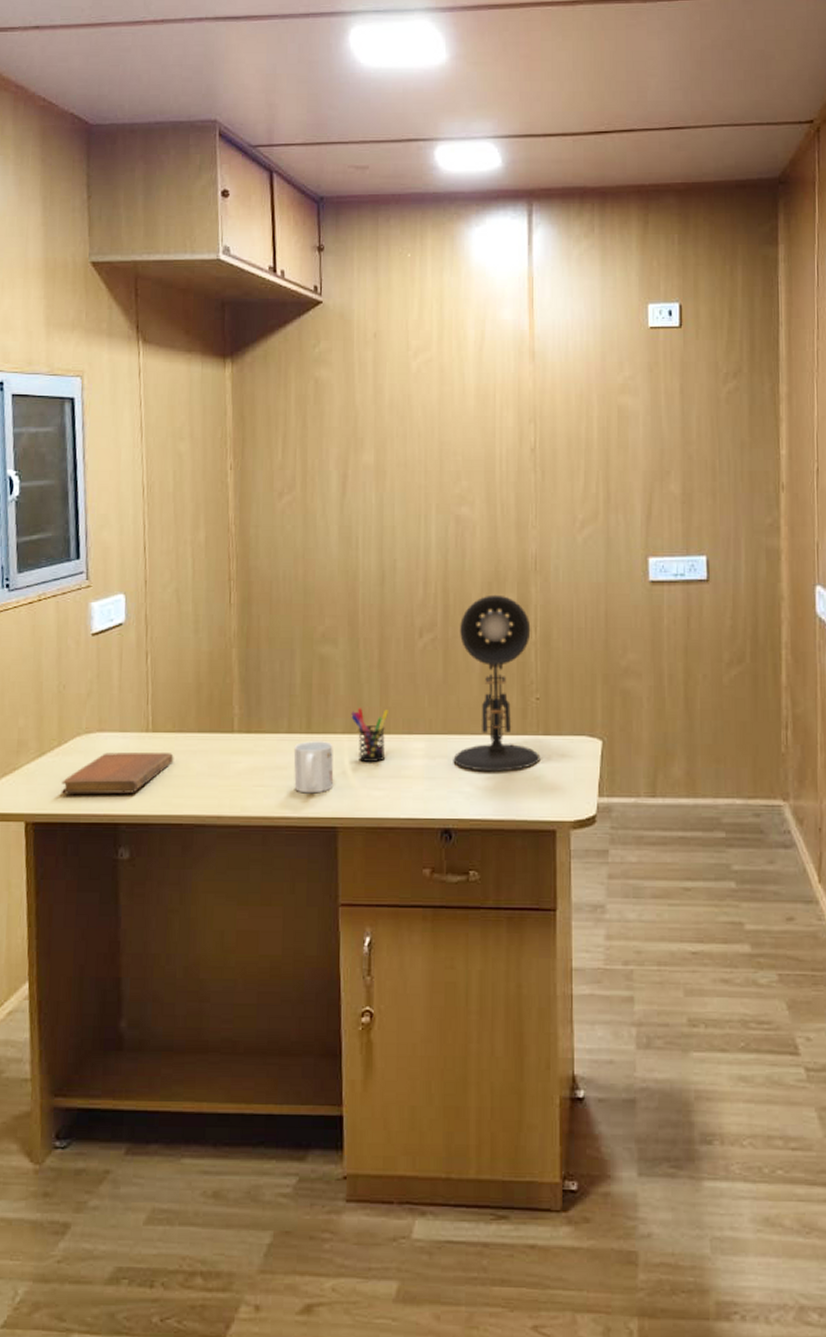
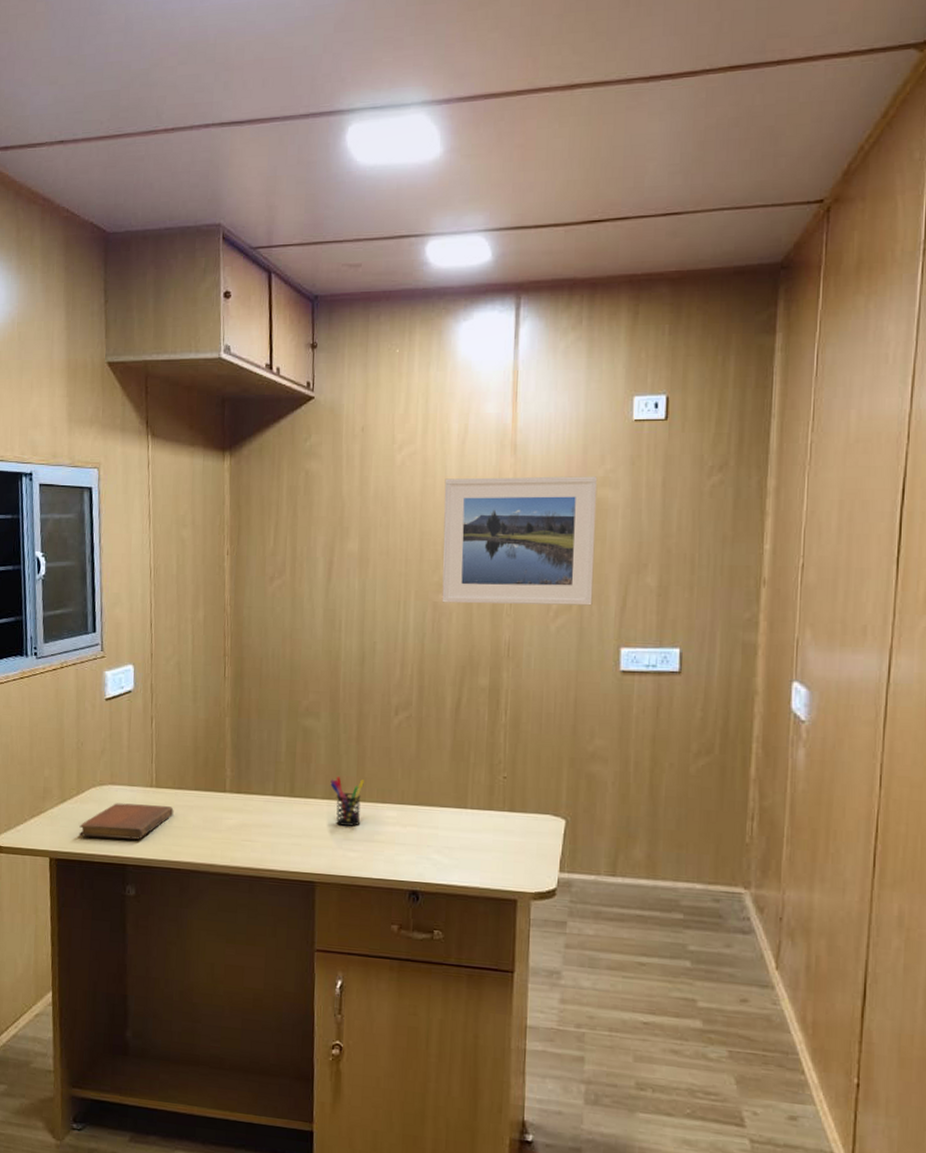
mug: present [293,741,334,794] -> none [278,803,314,851]
desk lamp: present [453,594,541,772] -> none [422,678,505,843]
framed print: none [462,383,618,516] -> present [442,476,598,606]

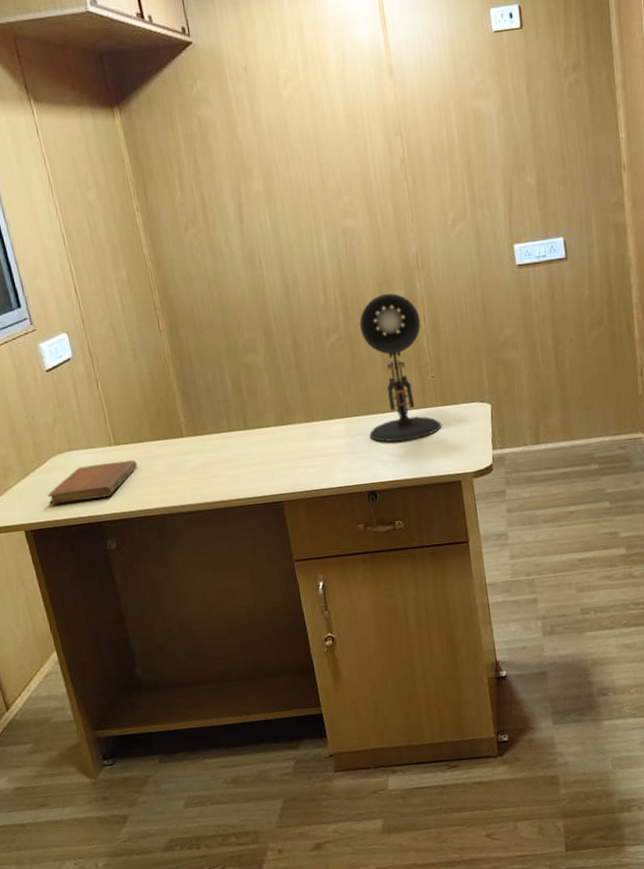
pen holder: present [330,777,364,826] -> none [279,402,314,447]
desk lamp: none [422,678,505,843] -> present [359,293,442,442]
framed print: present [442,476,598,606] -> none [332,89,484,227]

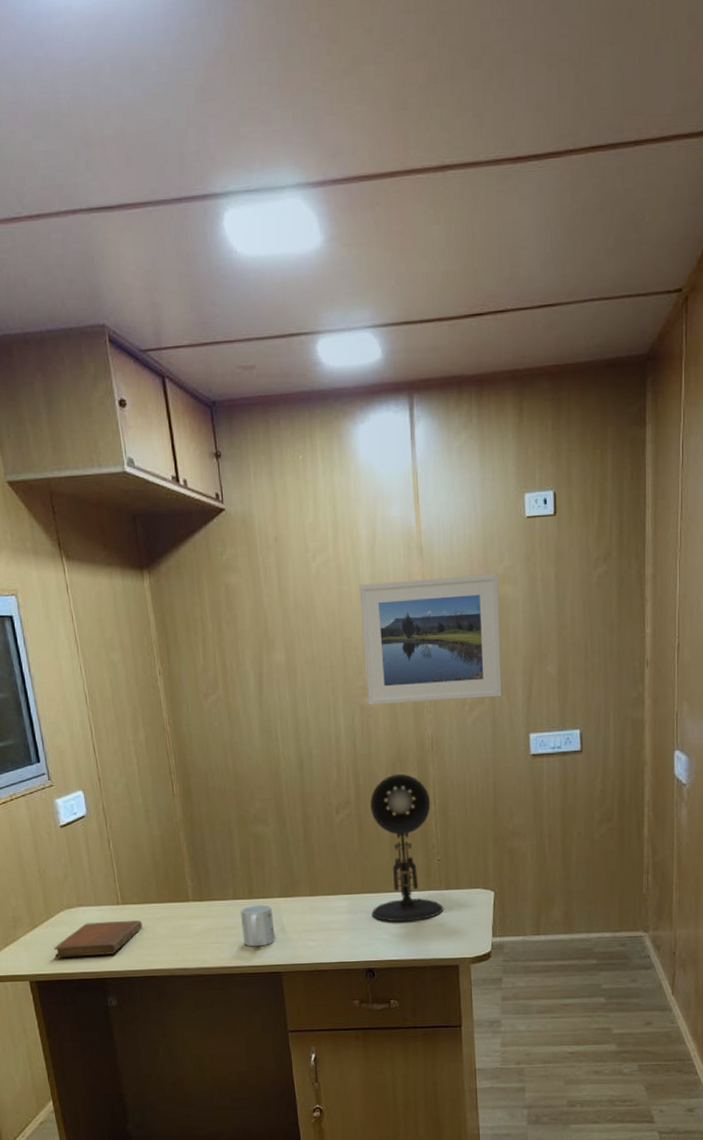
mug: none [235,434,274,479] -> present [240,904,276,947]
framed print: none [332,89,484,227] -> present [359,574,502,705]

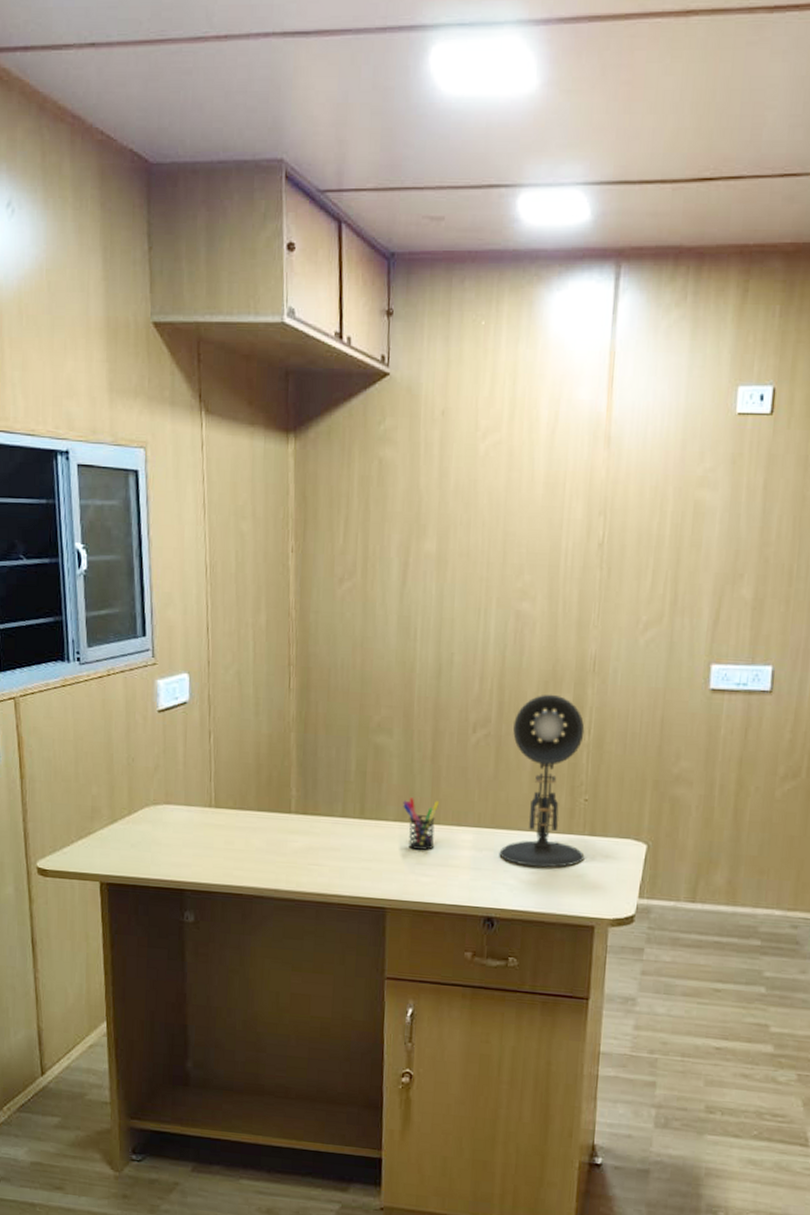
notebook: present [54,920,143,958] -> none [132,824,235,863]
mug: present [240,904,276,947] -> none [346,826,385,876]
pen holder: none [284,876,316,919] -> present [403,798,439,850]
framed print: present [359,574,502,705] -> none [525,472,696,618]

